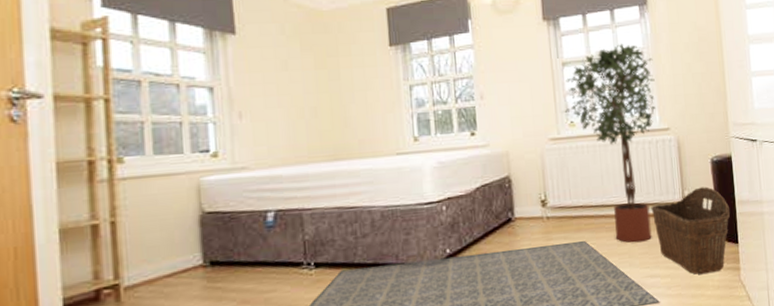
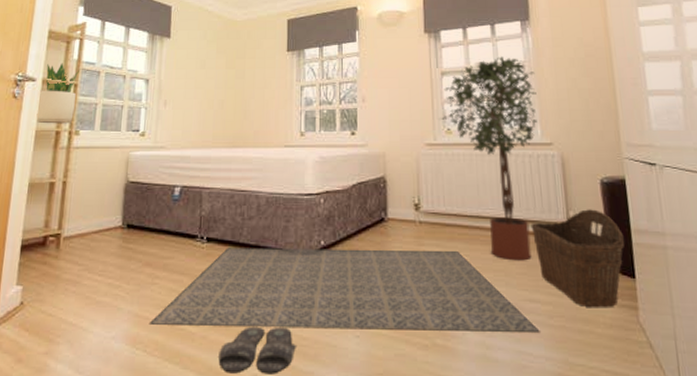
planter: none [49,72,111,153] -> present [36,63,81,124]

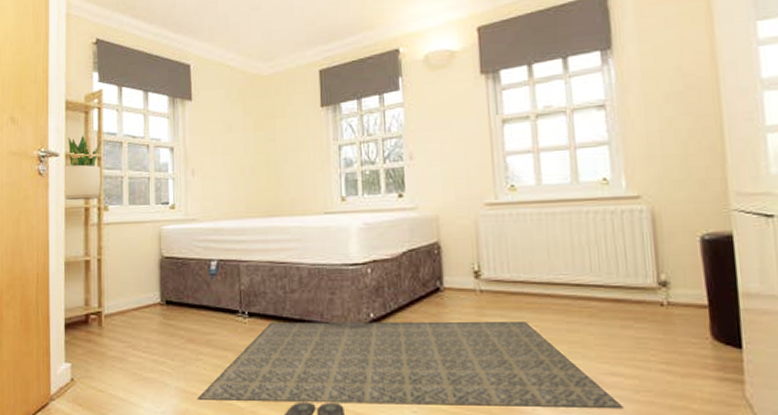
potted tree: present [439,57,538,261] -> none [500,96,622,331]
wicker basket: present [530,209,625,308] -> none [612,271,730,382]

